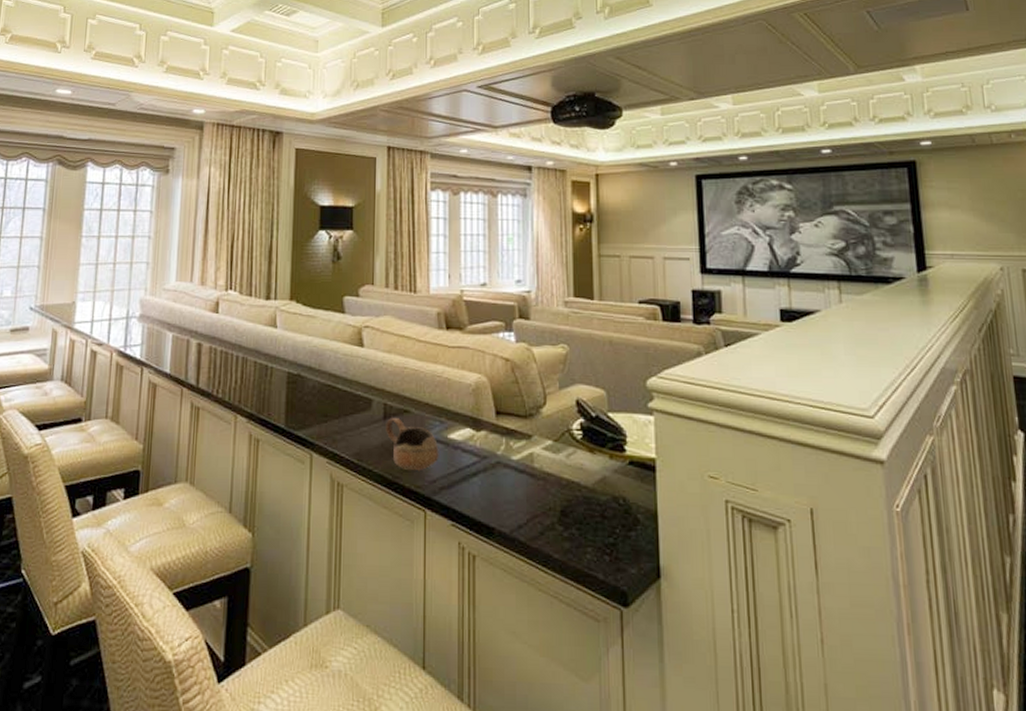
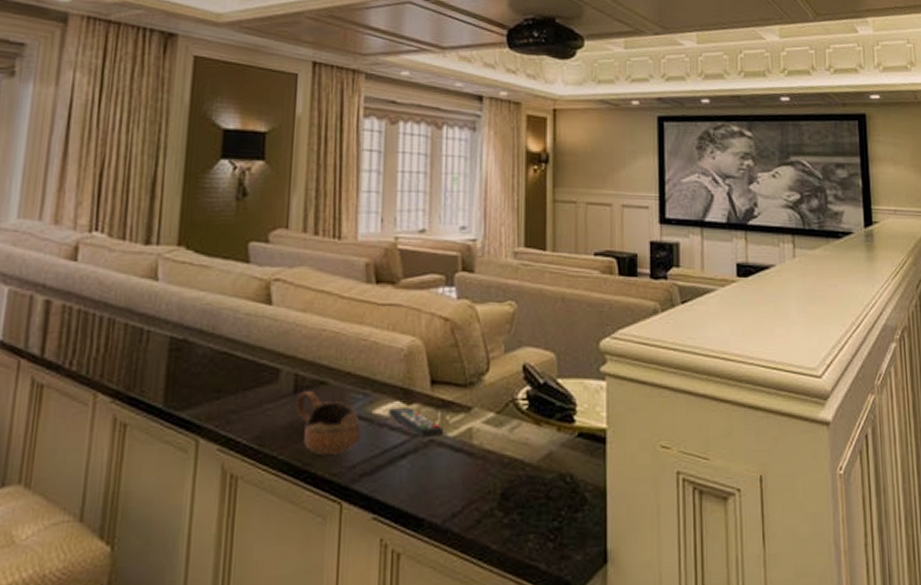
remote control: none [461,434,509,460] -> present [389,408,444,439]

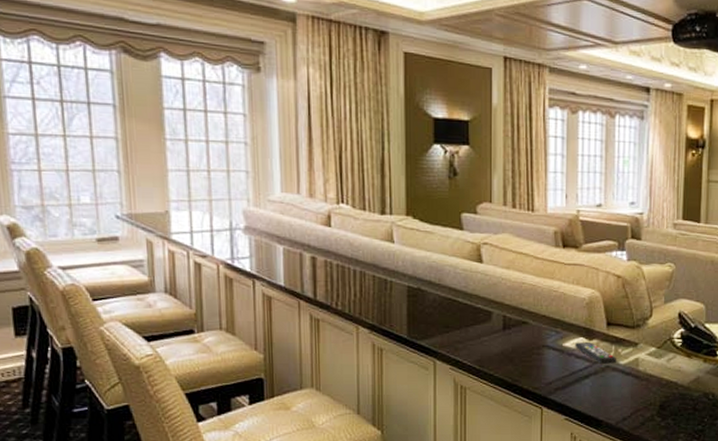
cup: present [296,391,361,454] -> none [505,329,555,374]

